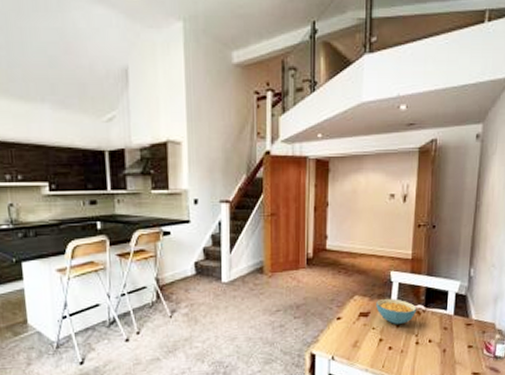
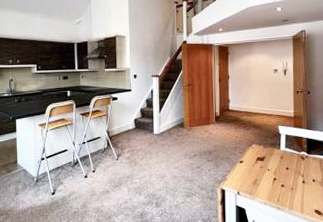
cereal bowl: present [376,299,417,324] -> none [269,147,301,167]

